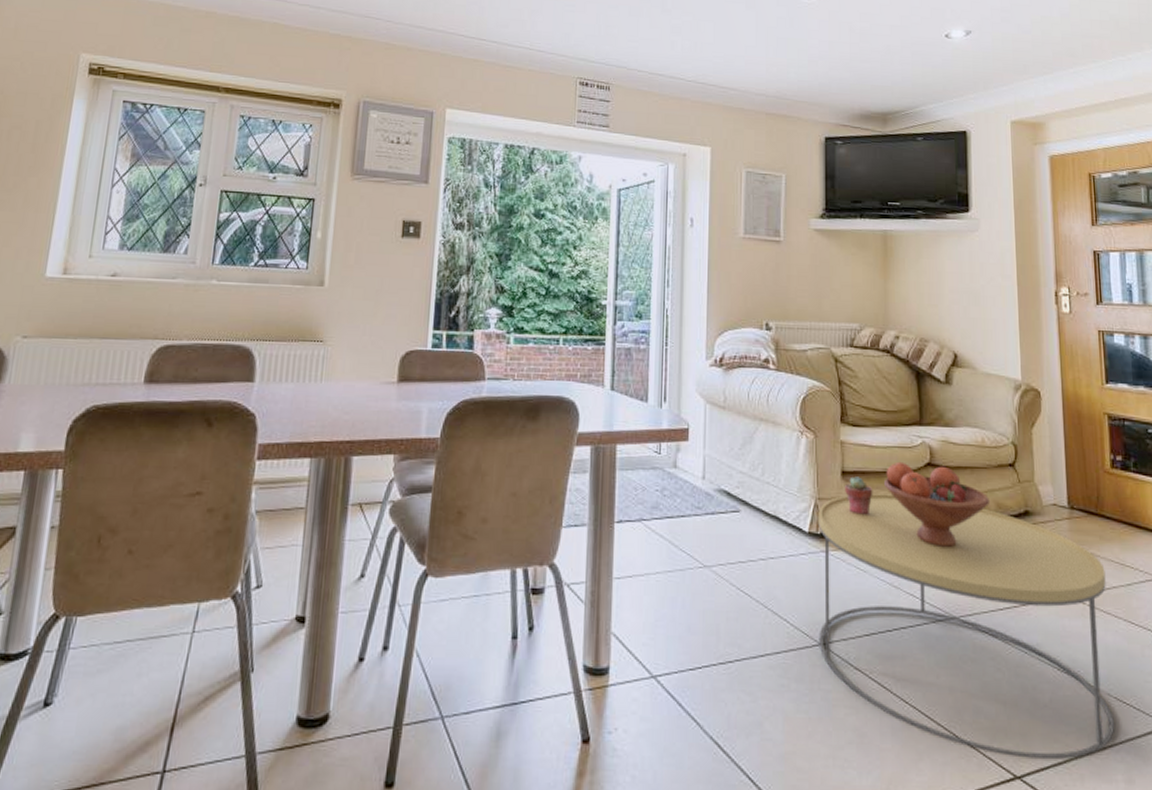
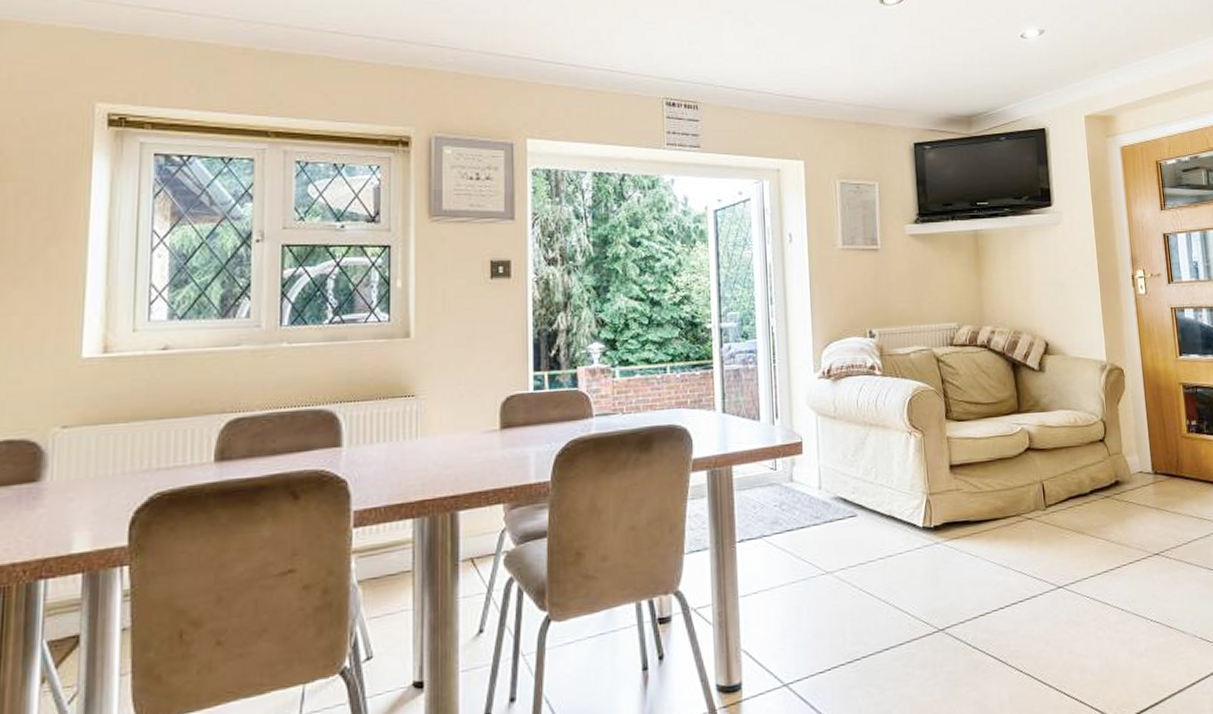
coffee table: present [818,494,1114,758] -> none [930,481,1201,704]
potted succulent: present [845,476,873,515] -> none [954,468,980,505]
fruit bowl: present [883,461,991,547] -> none [988,449,1085,525]

